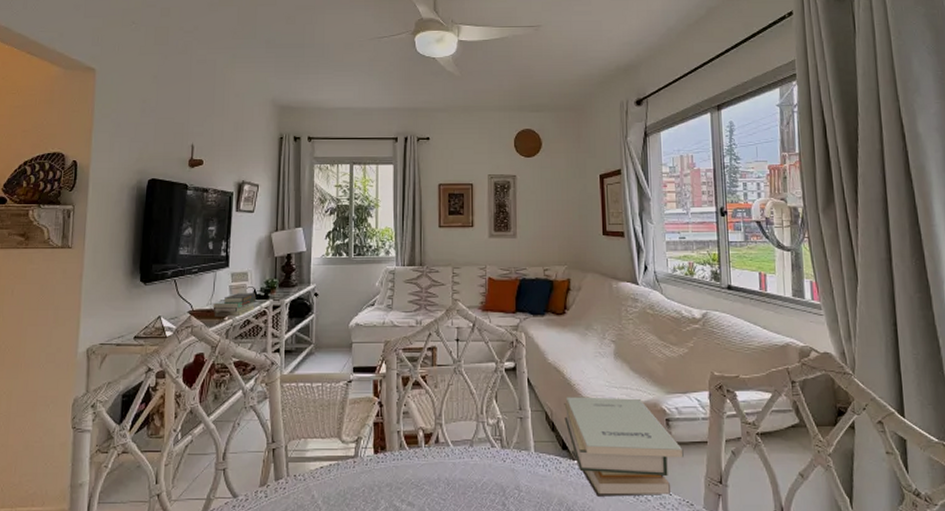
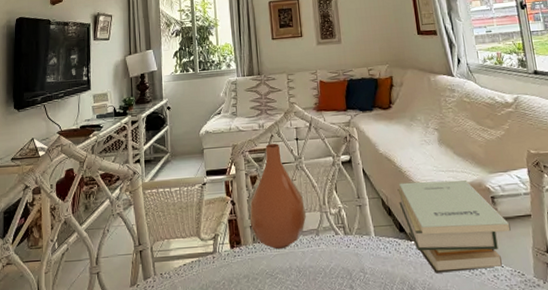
books: present [213,293,257,317] -> none [79,111,117,135]
vase: none [397,343,461,459] -> present [249,143,307,250]

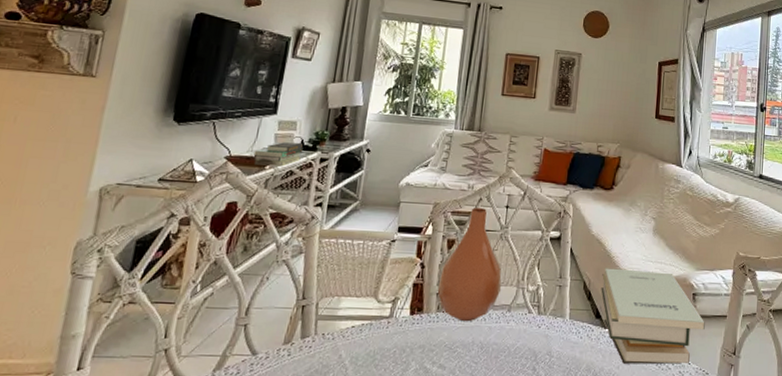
books: none [79,111,117,135] -> present [253,142,304,167]

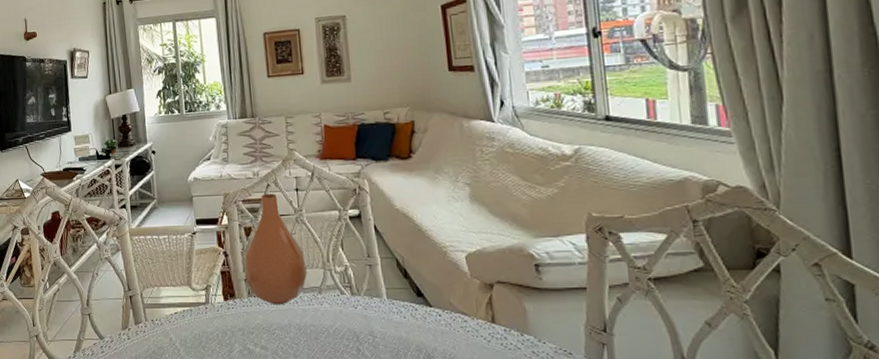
books: present [253,142,304,167] -> none [61,154,100,178]
books: present [601,268,705,365] -> none [416,242,558,344]

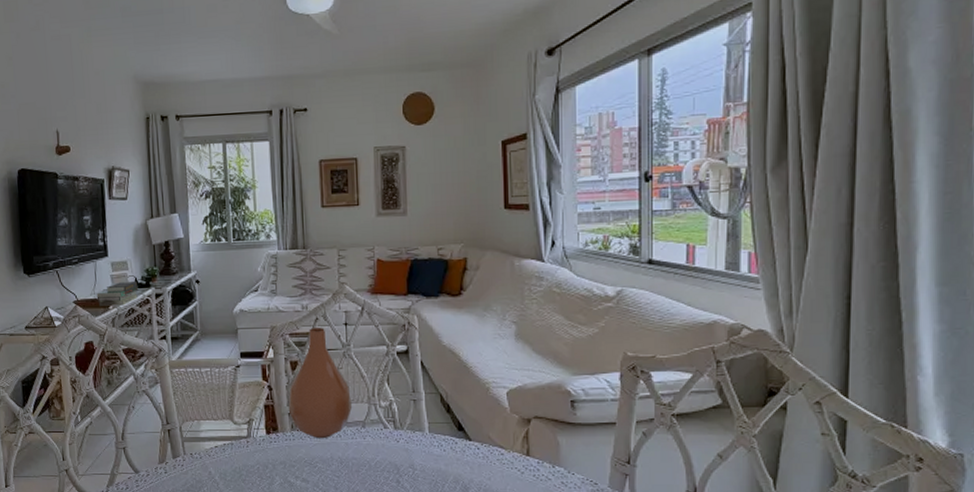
books: none [61,154,100,178] -> present [96,282,139,306]

